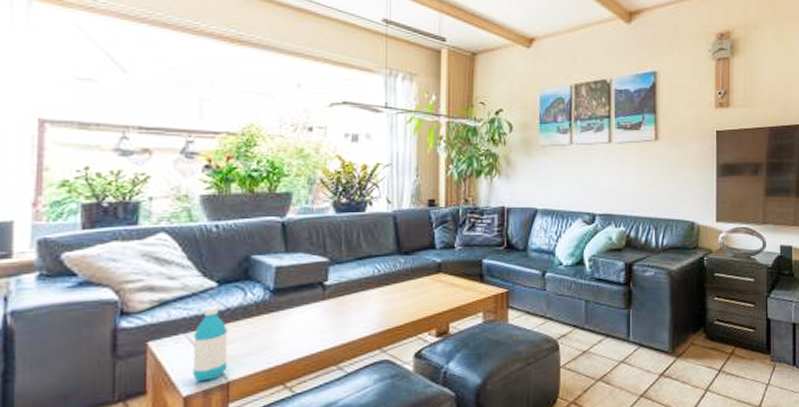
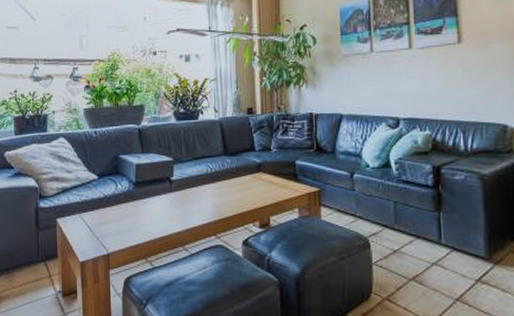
water bottle: present [192,306,228,382] -> none [84,194,108,252]

